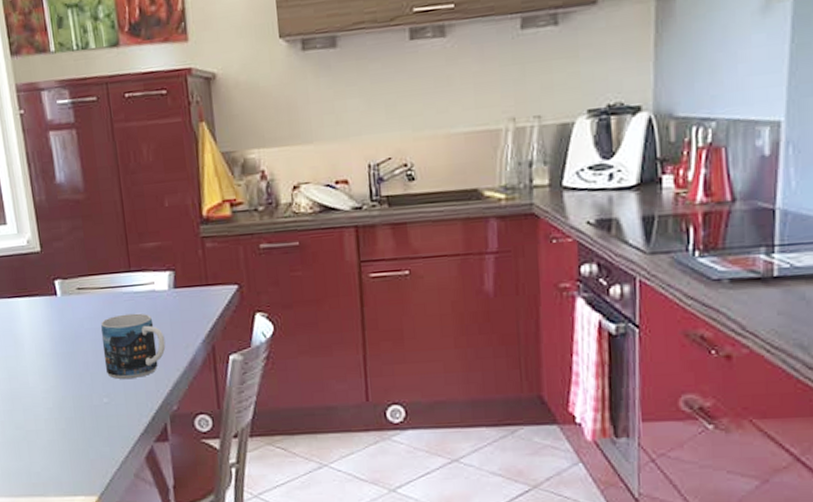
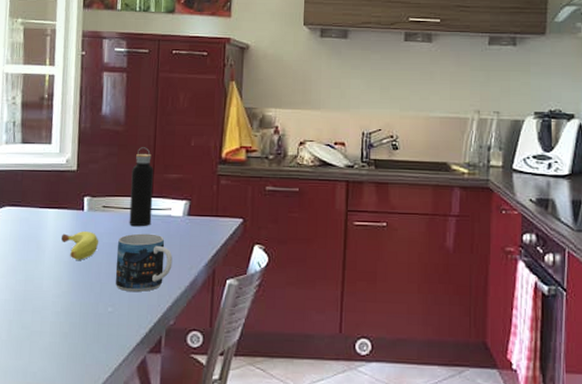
fruit: none [38,318,81,351] -> present [61,231,99,260]
water bottle: none [102,215,135,308] -> present [129,147,154,227]

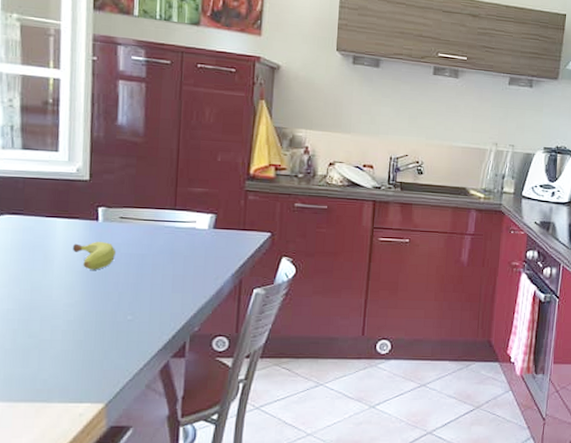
mug: present [115,233,173,292] -> none [135,244,198,301]
water bottle: present [129,147,154,227] -> none [150,160,177,239]

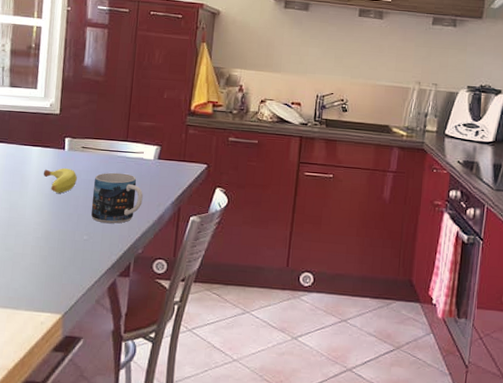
mug: none [135,244,198,301] -> present [91,172,143,224]

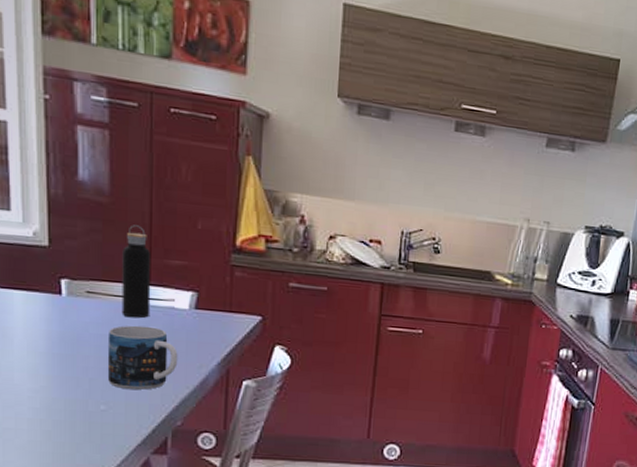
fruit: present [44,168,78,193] -> none [34,319,84,352]
water bottle: none [105,96,130,167] -> present [121,225,152,318]

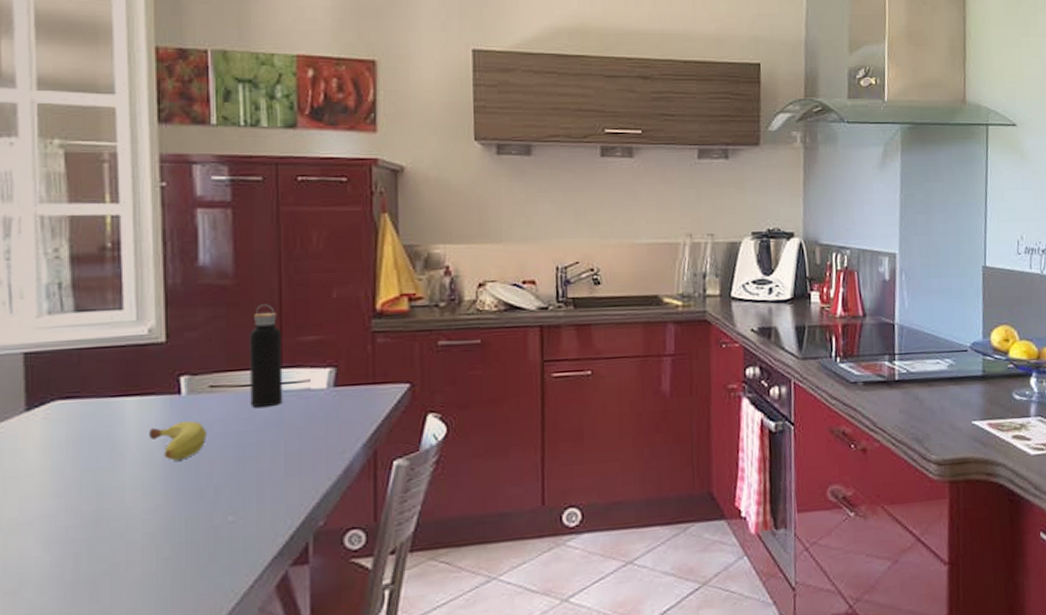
fruit: none [34,319,84,352] -> present [150,421,208,461]
mug: present [107,325,178,390] -> none [235,414,317,493]

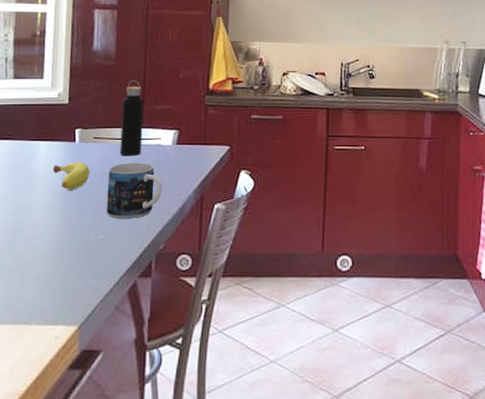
mug: none [235,414,317,493] -> present [106,162,162,219]

